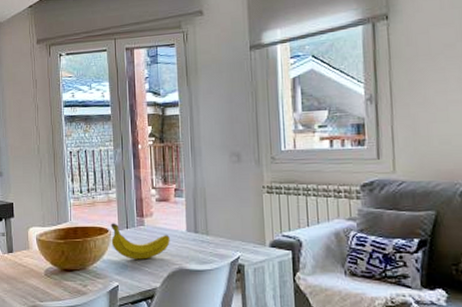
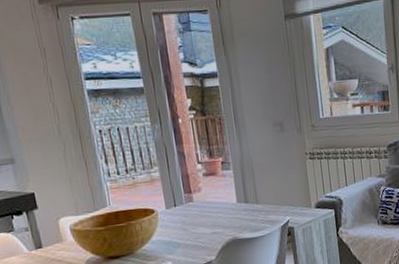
fruit: present [111,223,170,260] -> none [156,202,222,237]

